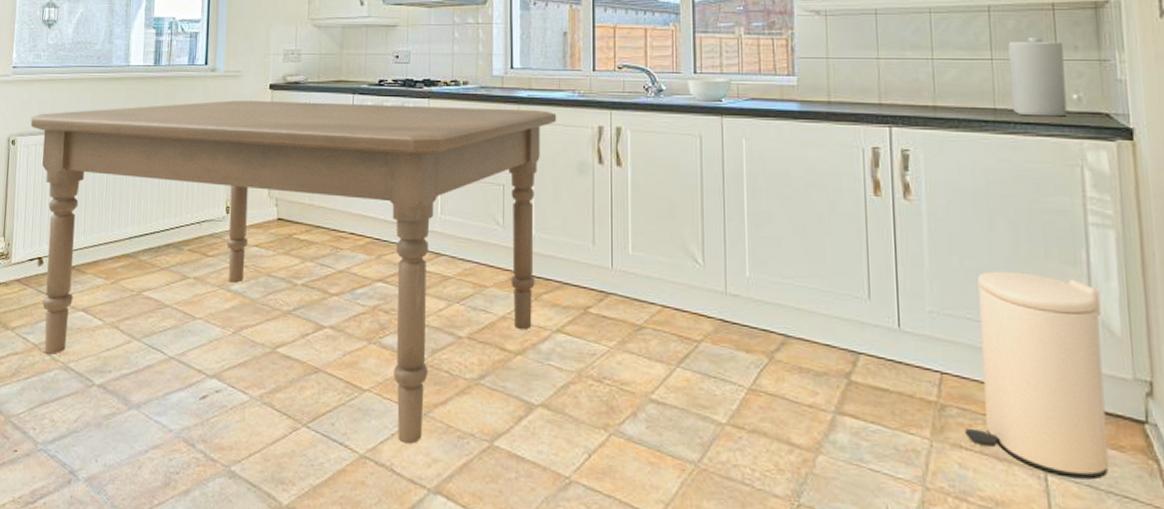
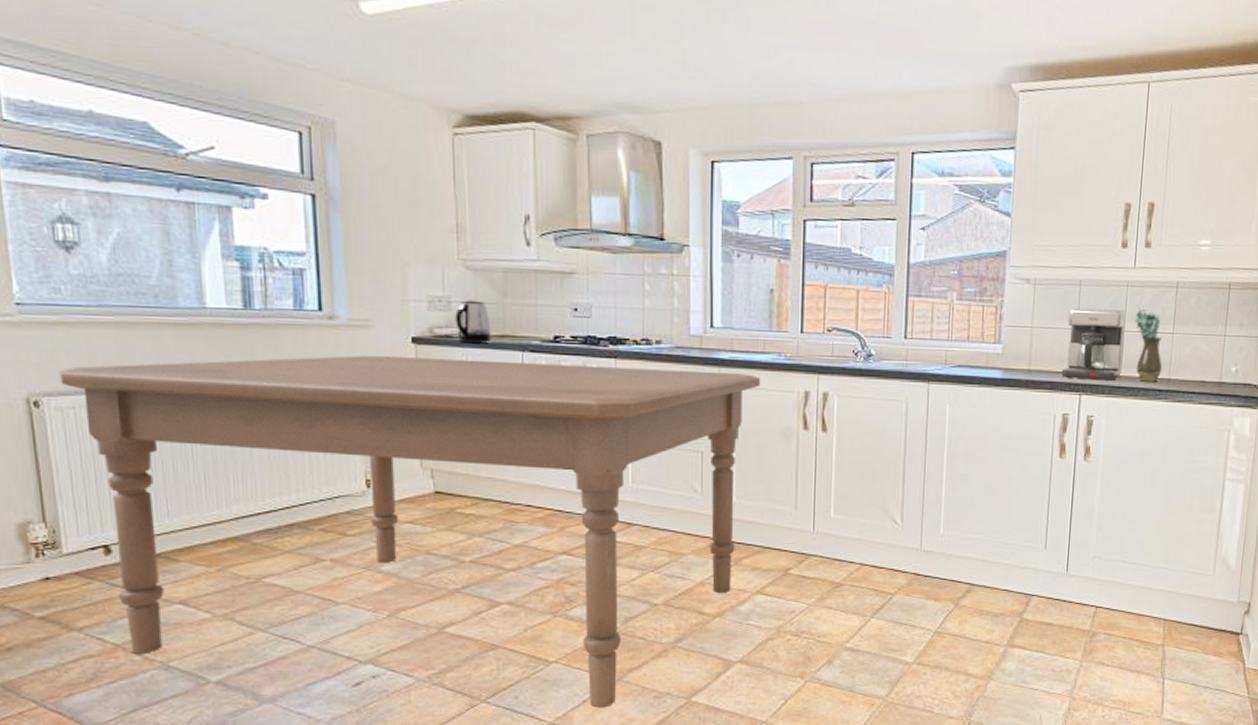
kettle: none [303,52,330,89] -> present [455,300,491,344]
bowl: present [688,78,731,103] -> none [897,343,940,370]
coffee maker: none [865,37,936,111] -> present [1061,308,1126,381]
vase: none [943,34,985,112] -> present [1134,308,1163,382]
pedal bin: present [964,271,1110,480] -> none [1108,521,1225,680]
paper towel holder: present [1008,38,1067,117] -> none [1183,314,1233,387]

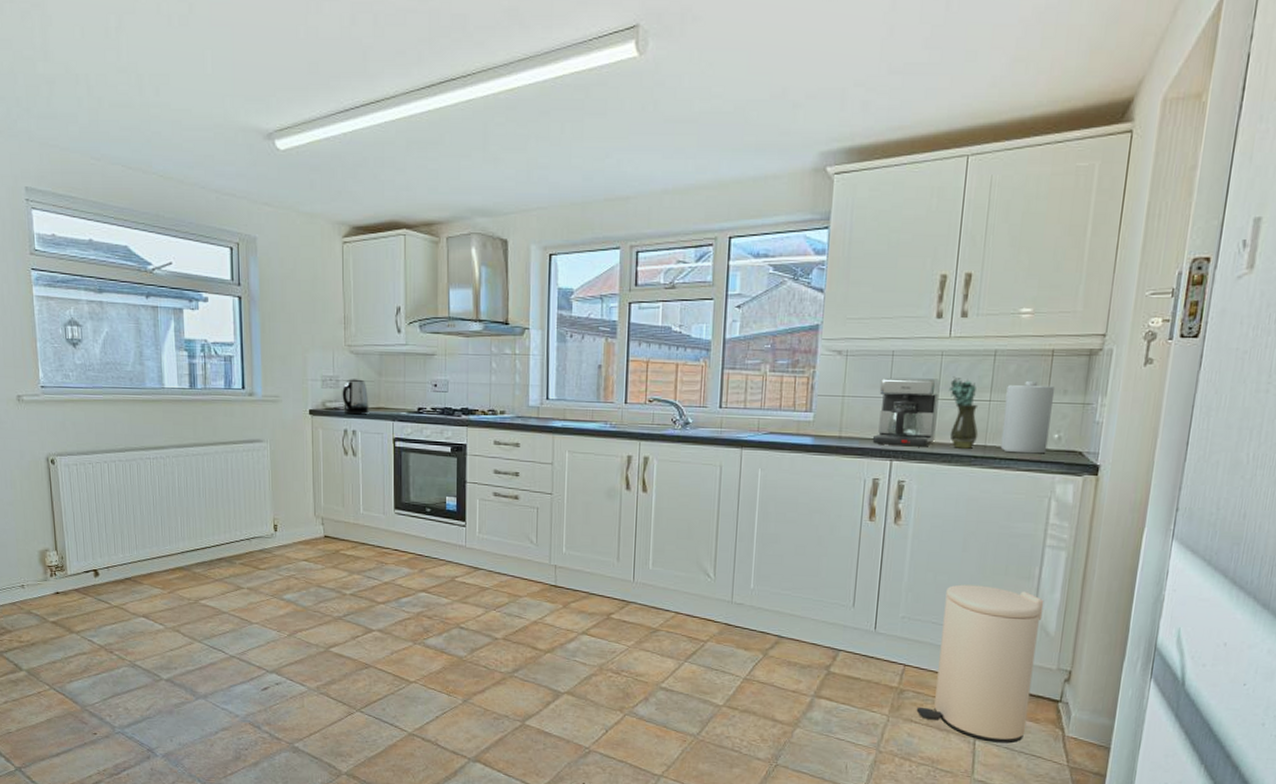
dining table: present [59,355,761,708] -> none [67,425,589,724]
pedal bin: none [1108,521,1225,680] -> present [916,584,1044,744]
paper towel holder: none [1183,314,1233,387] -> present [1000,381,1056,454]

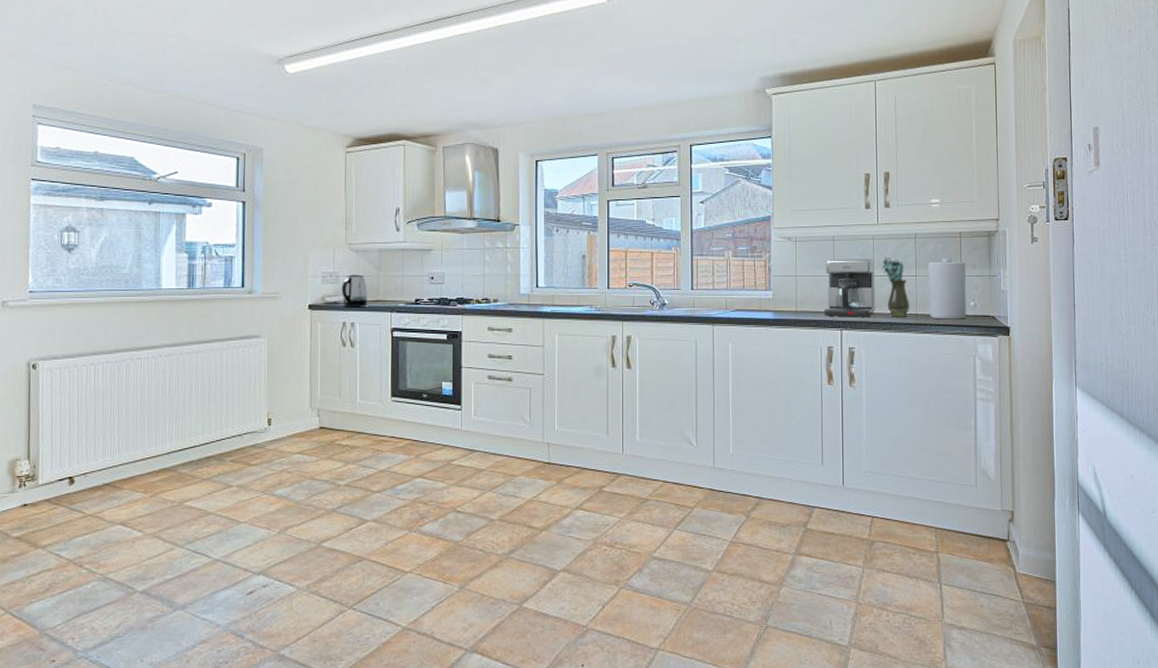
pedal bin: present [916,584,1044,744] -> none [887,437,983,585]

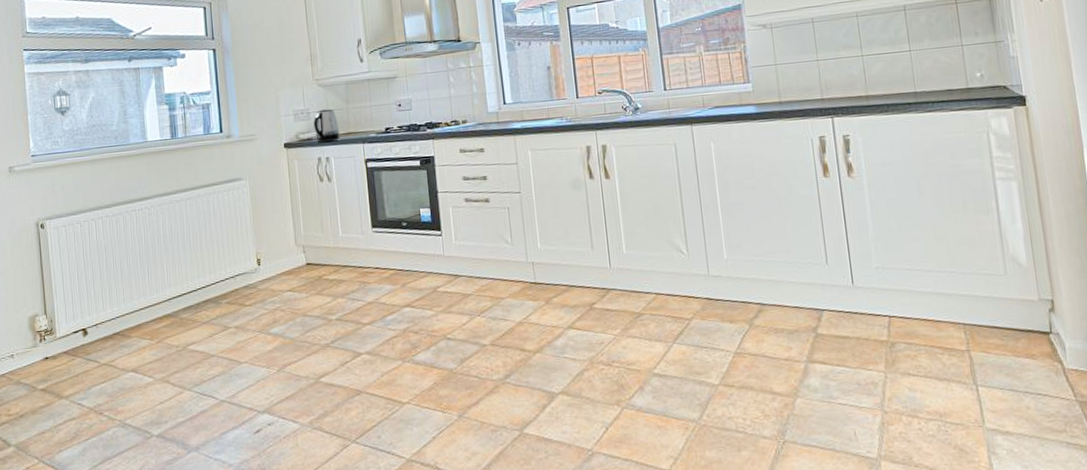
coffee maker: present [823,259,875,317] -> none [806,37,868,104]
vase: present [882,256,910,317] -> none [870,33,908,98]
paper towel holder: present [928,259,966,319] -> none [922,28,973,96]

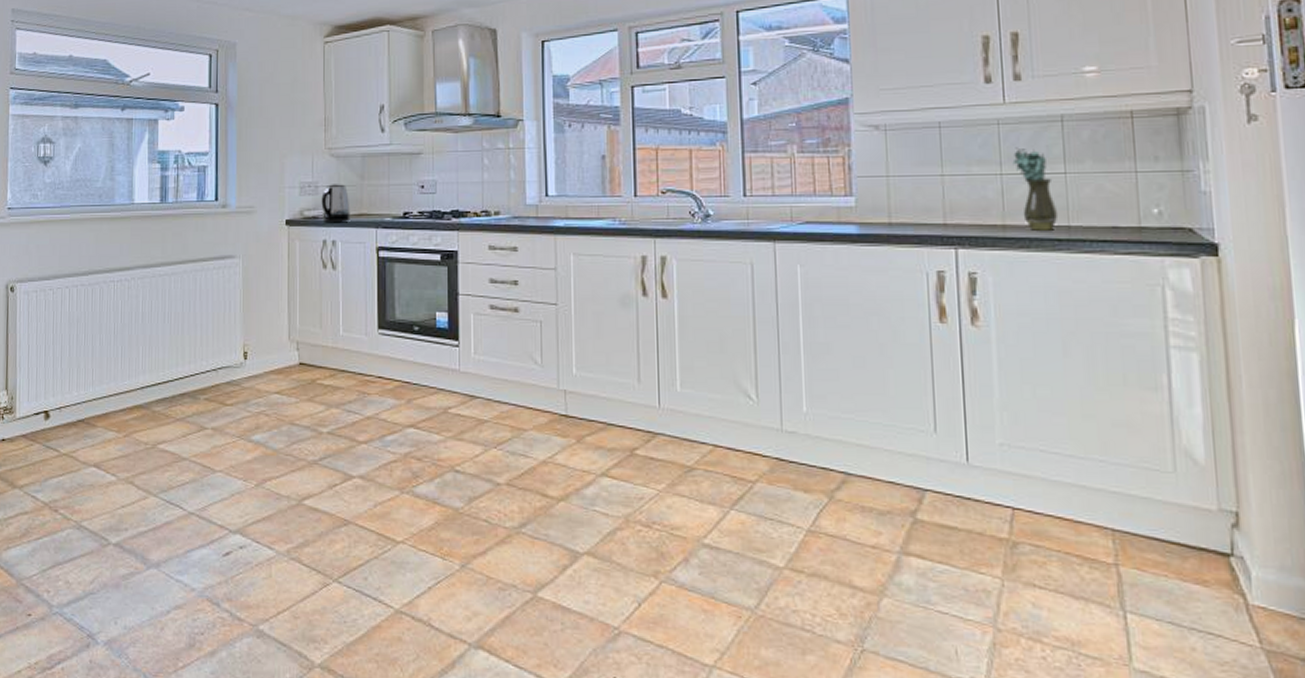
vase: none [870,33,908,98] -> present [1012,147,1059,231]

